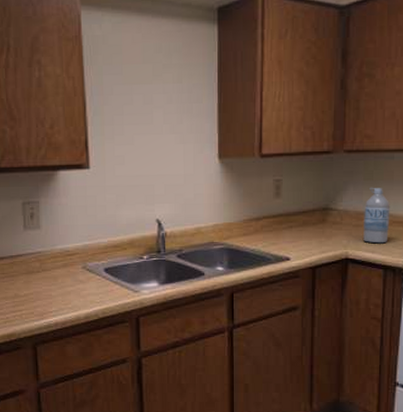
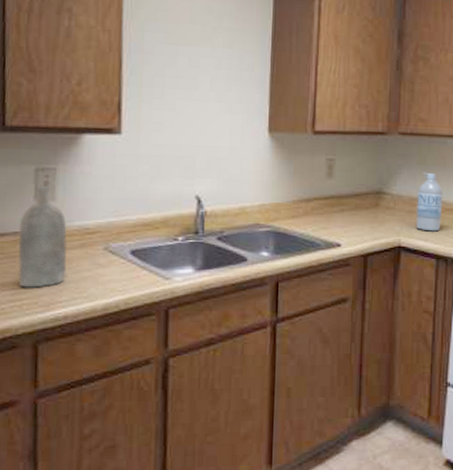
bottle: none [14,216,54,301] -> present [17,185,68,288]

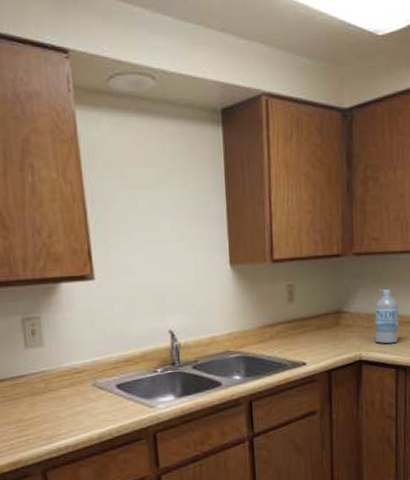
bottle: present [17,185,68,288] -> none [15,332,63,425]

